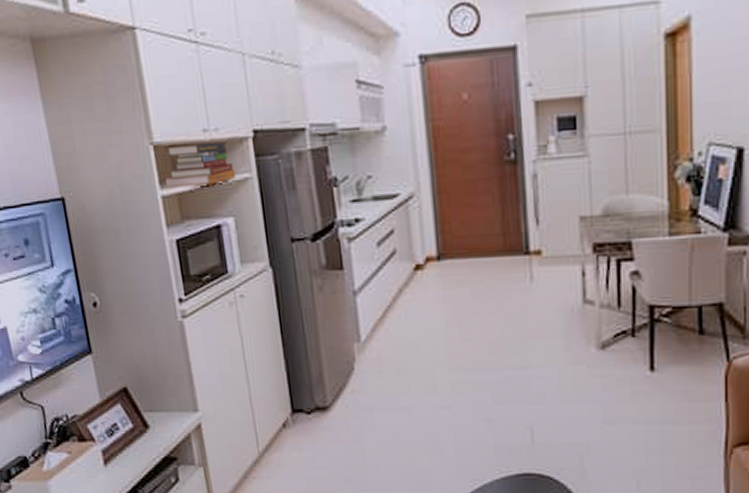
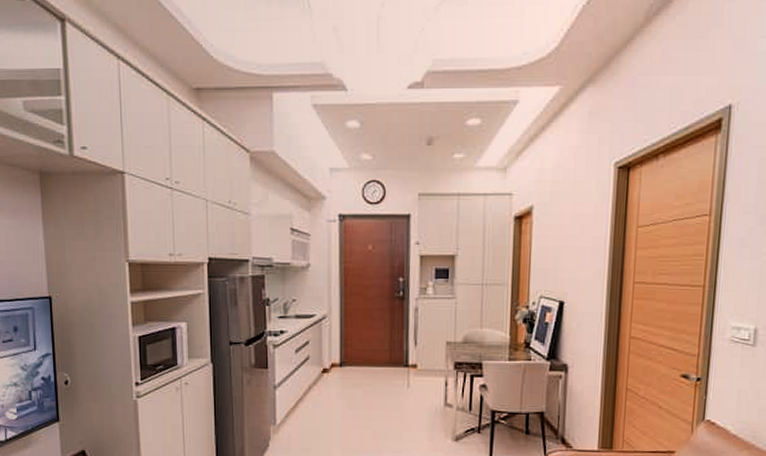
books: present [164,142,236,188] -> none [135,264,191,297]

